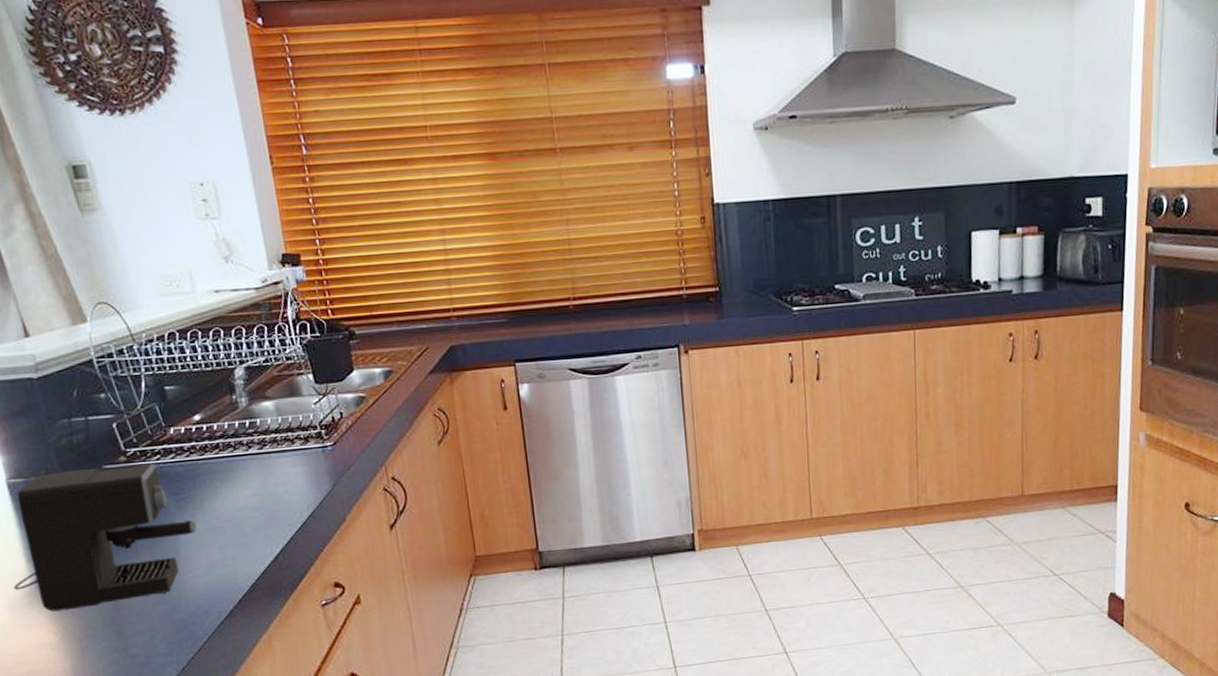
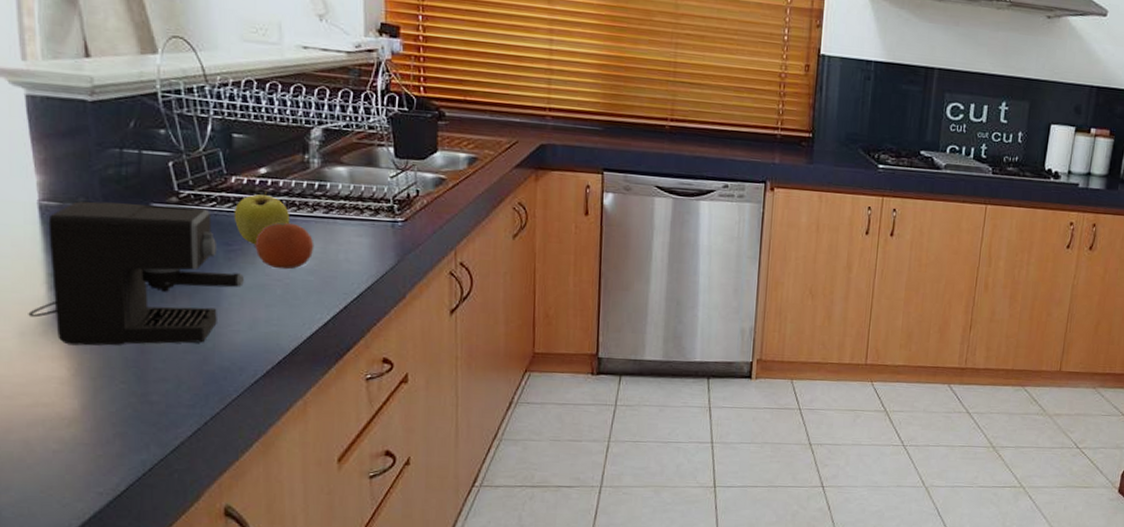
apple: none [177,434,229,491] -> present [234,188,291,245]
orange: none [200,463,255,511] -> present [255,222,314,270]

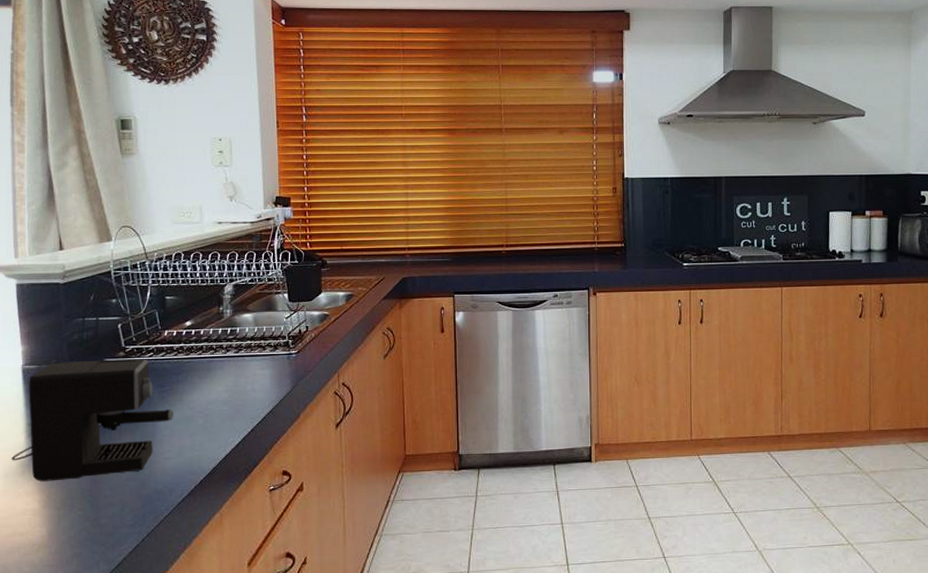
apple: present [234,188,291,245] -> none [166,337,209,385]
orange: present [255,222,314,270] -> none [182,363,228,403]

